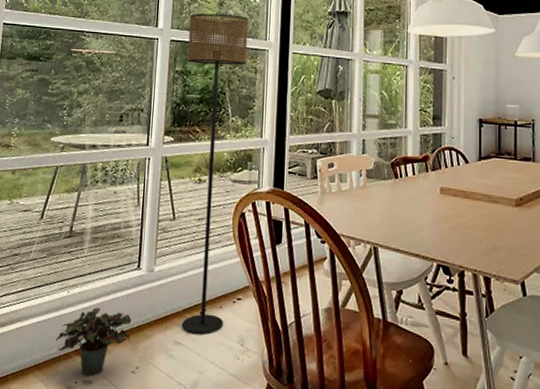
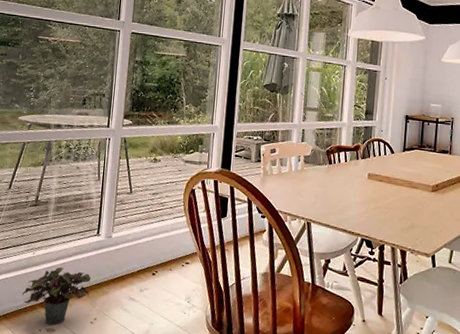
floor lamp: present [181,13,249,335] -> none [135,9,204,293]

